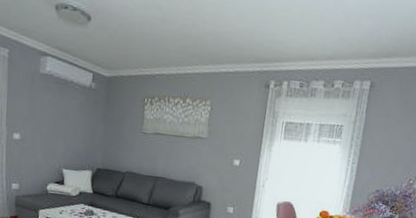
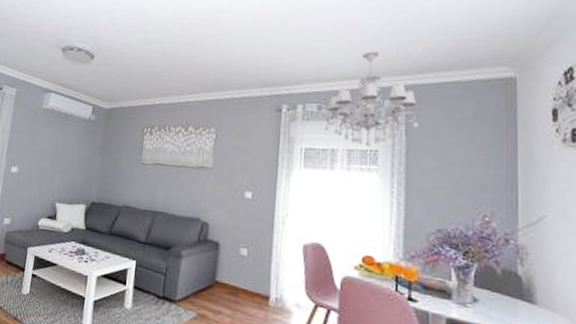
chandelier: none [303,33,379,122] -> present [324,51,419,147]

